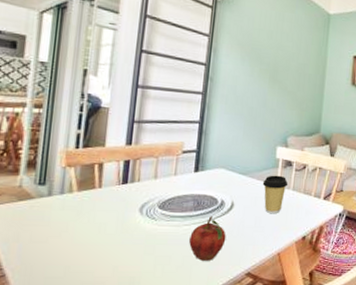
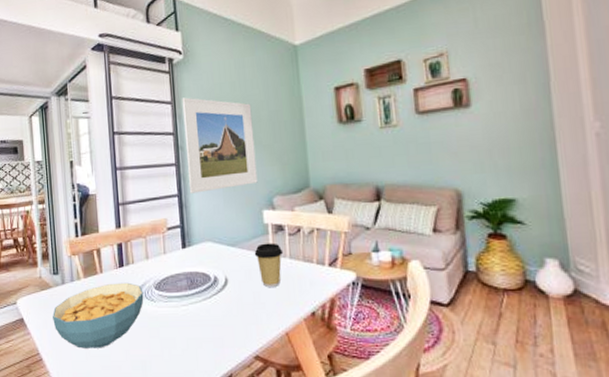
cereal bowl: none [28,199,145,264] -> present [52,282,144,349]
fruit: present [189,216,226,261] -> none [190,294,226,343]
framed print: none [212,33,284,123] -> present [182,97,258,193]

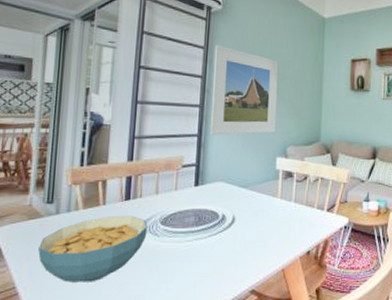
coffee cup: present [254,243,284,288] -> none [263,187,290,228]

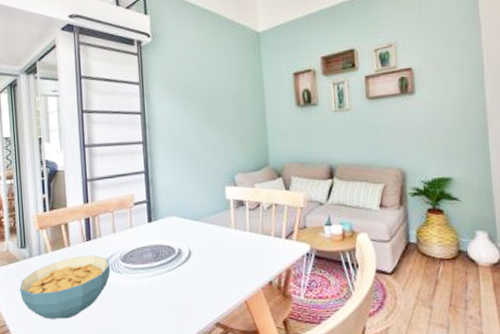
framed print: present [211,45,279,135] -> none [149,78,221,170]

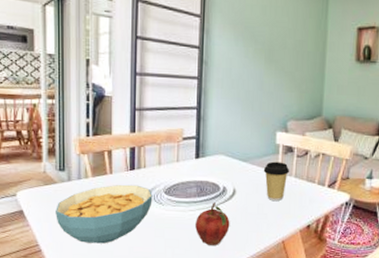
fruit: none [154,266,189,312] -> present [195,202,230,246]
coffee cup: none [216,217,244,260] -> present [263,161,290,202]

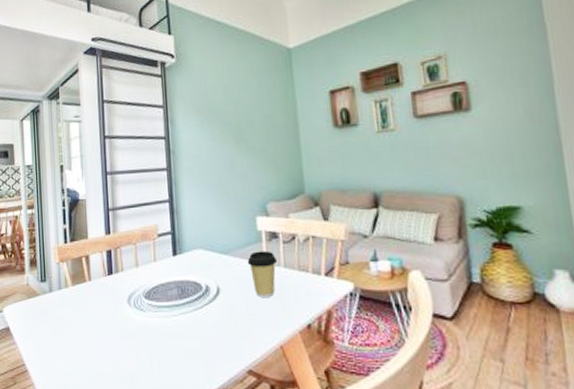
cereal bowl: present [55,184,153,244] -> none [39,291,133,360]
fruit: present [195,202,230,246] -> none [180,304,218,356]

